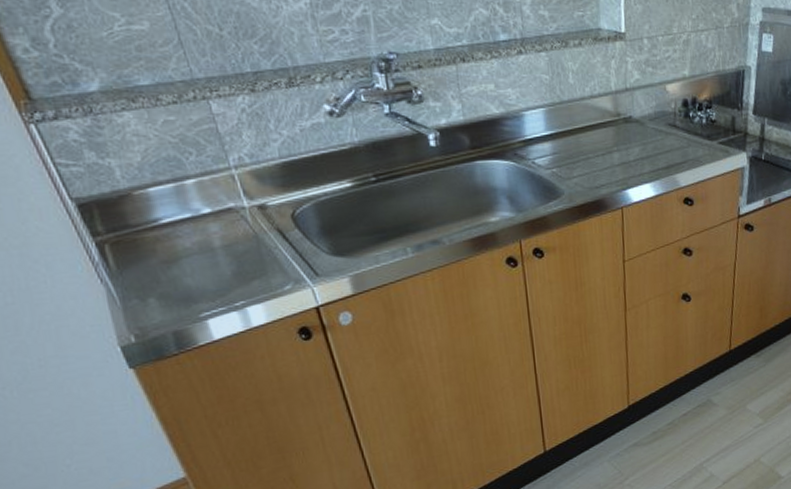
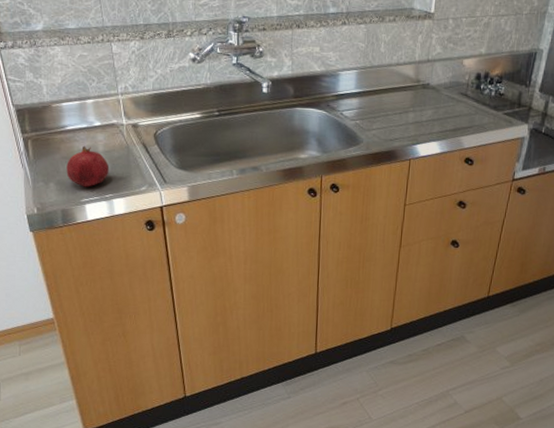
fruit: none [169,241,235,297] -> present [66,145,110,187]

